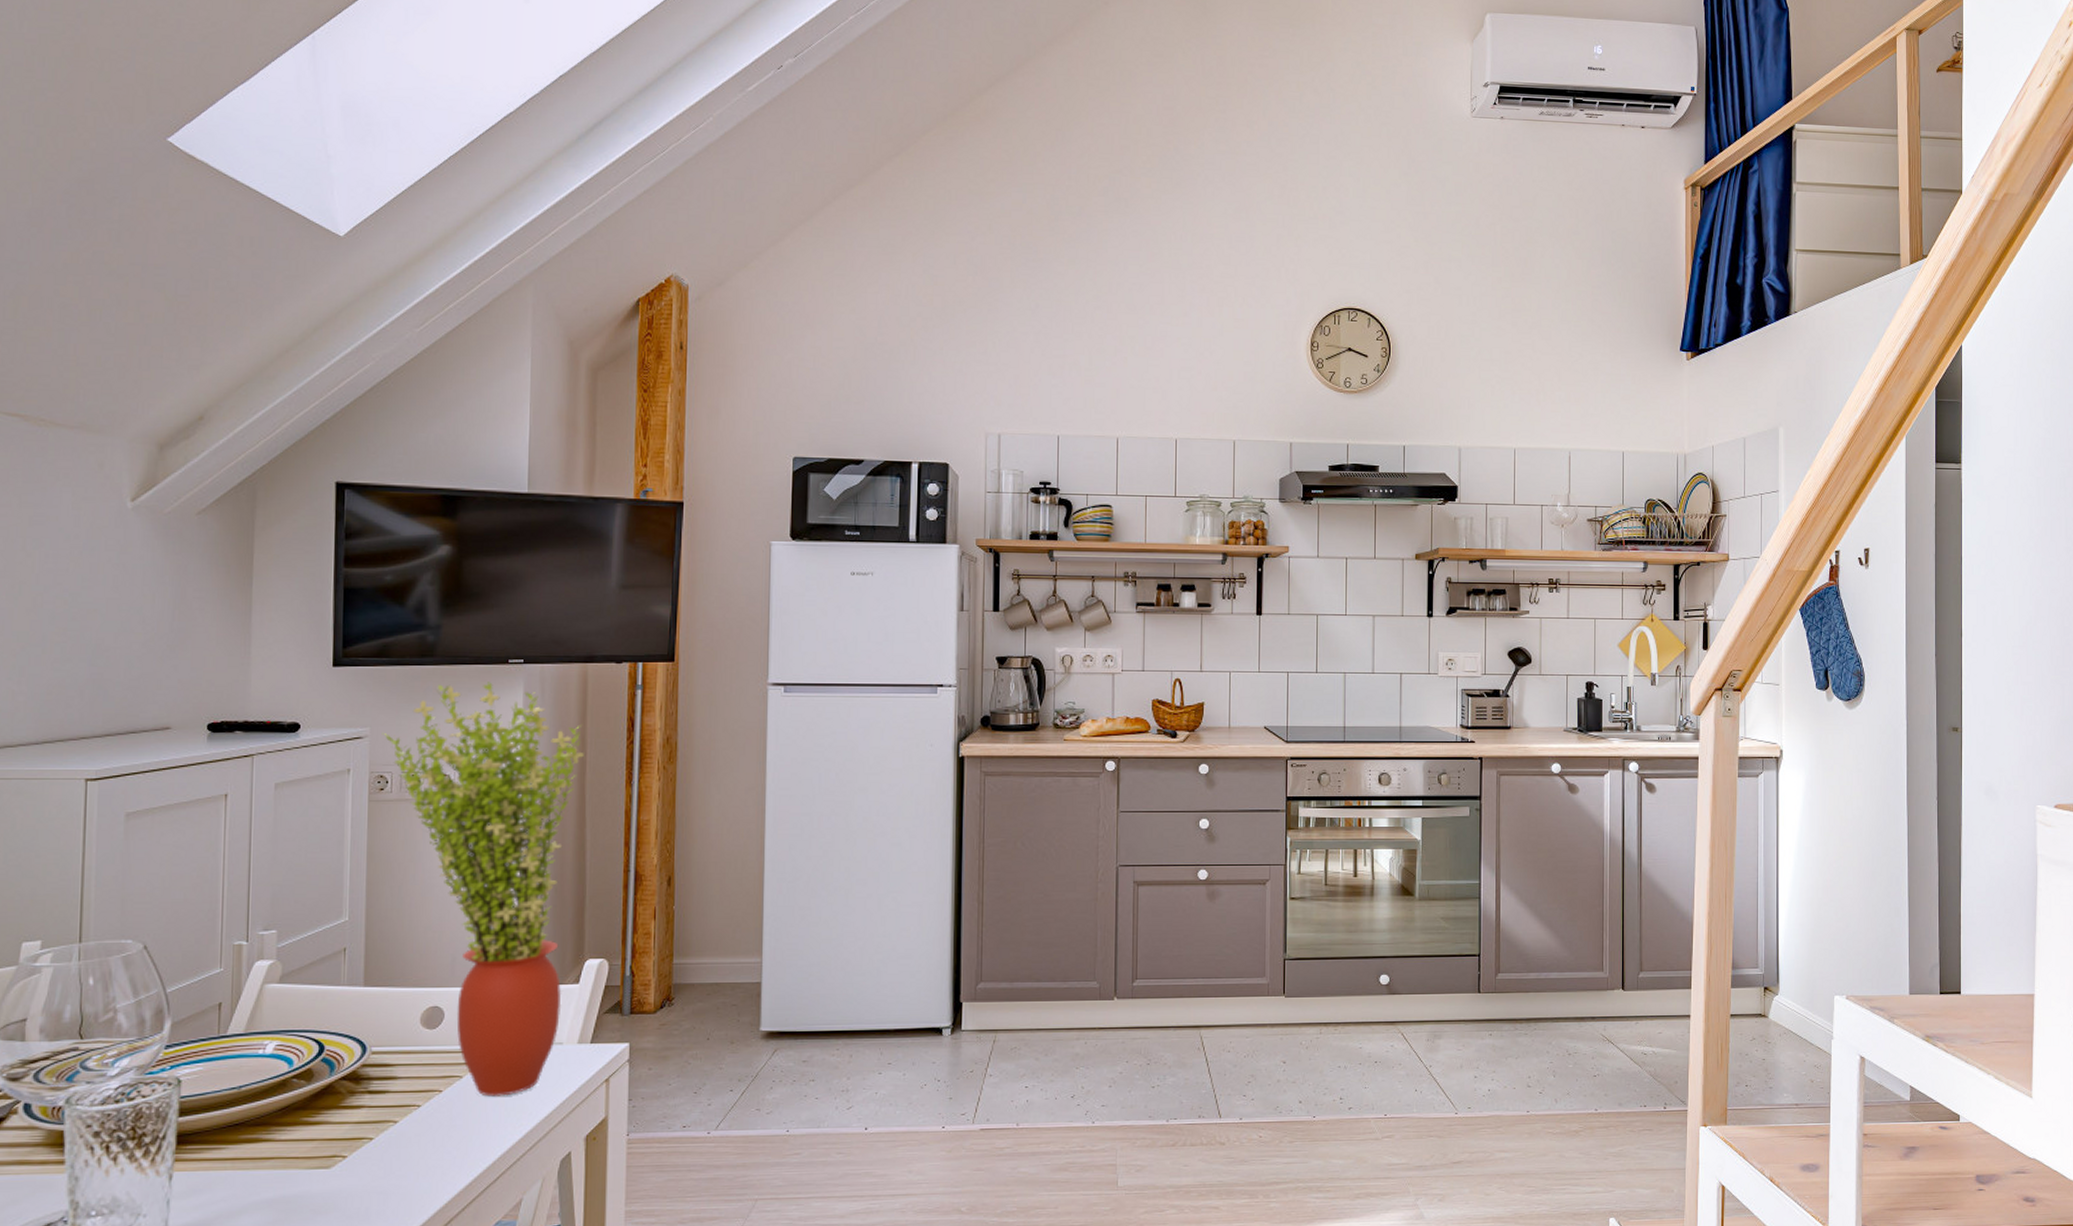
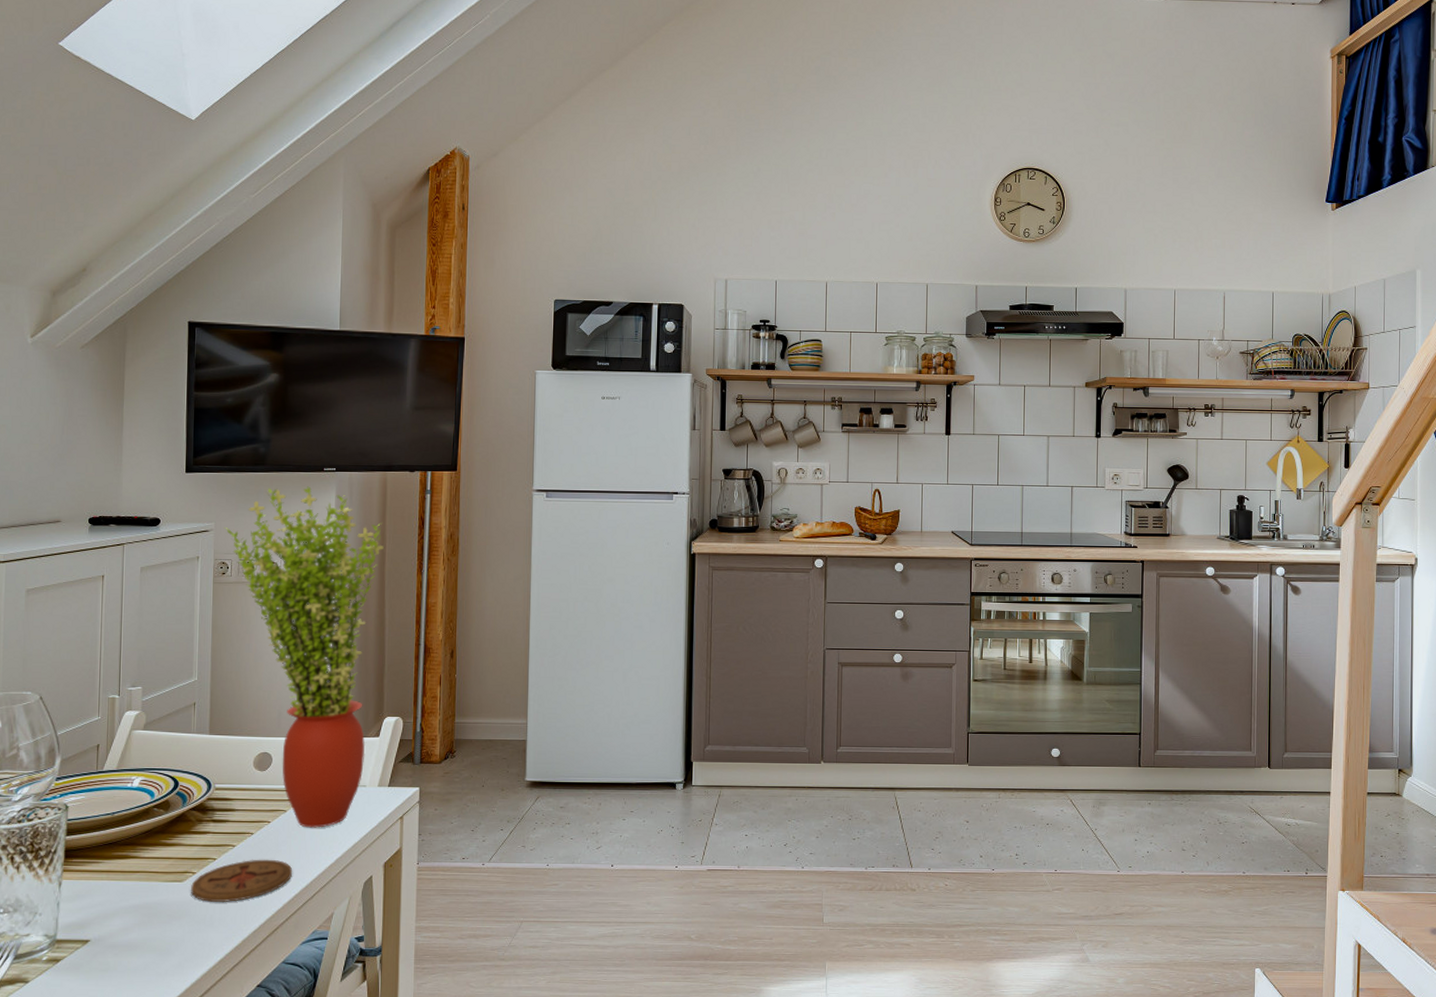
coaster: none [341,1136,471,1192] -> present [191,859,293,903]

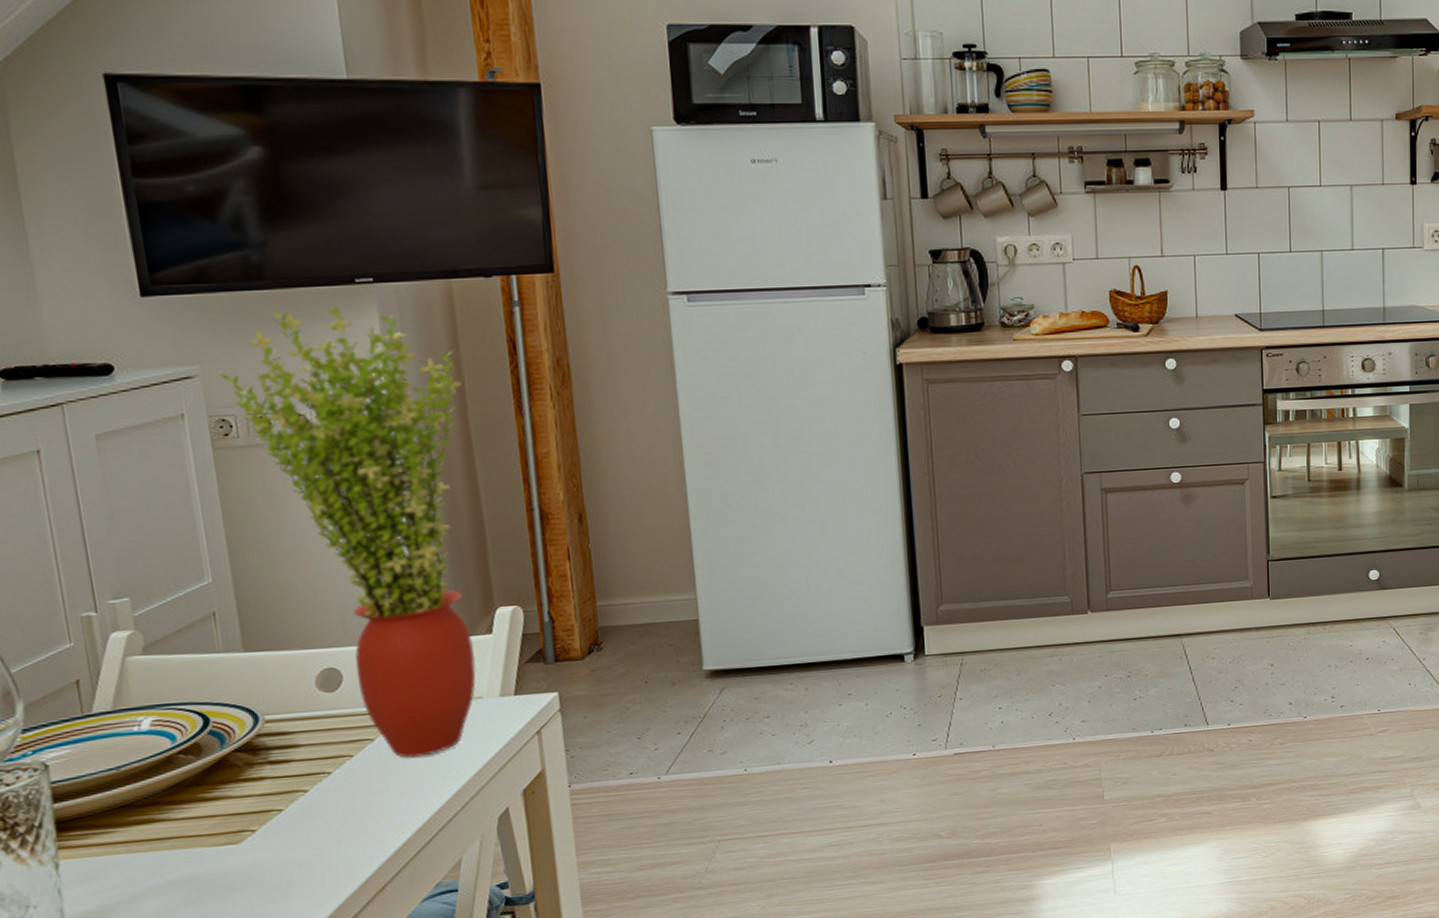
coaster: present [191,859,293,903] -> none [252,802,396,865]

